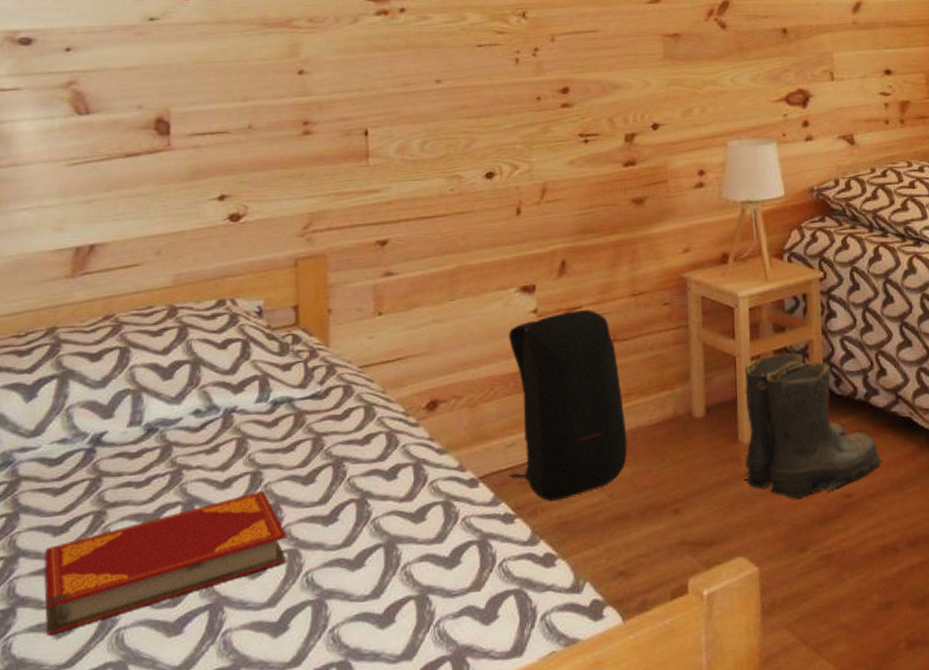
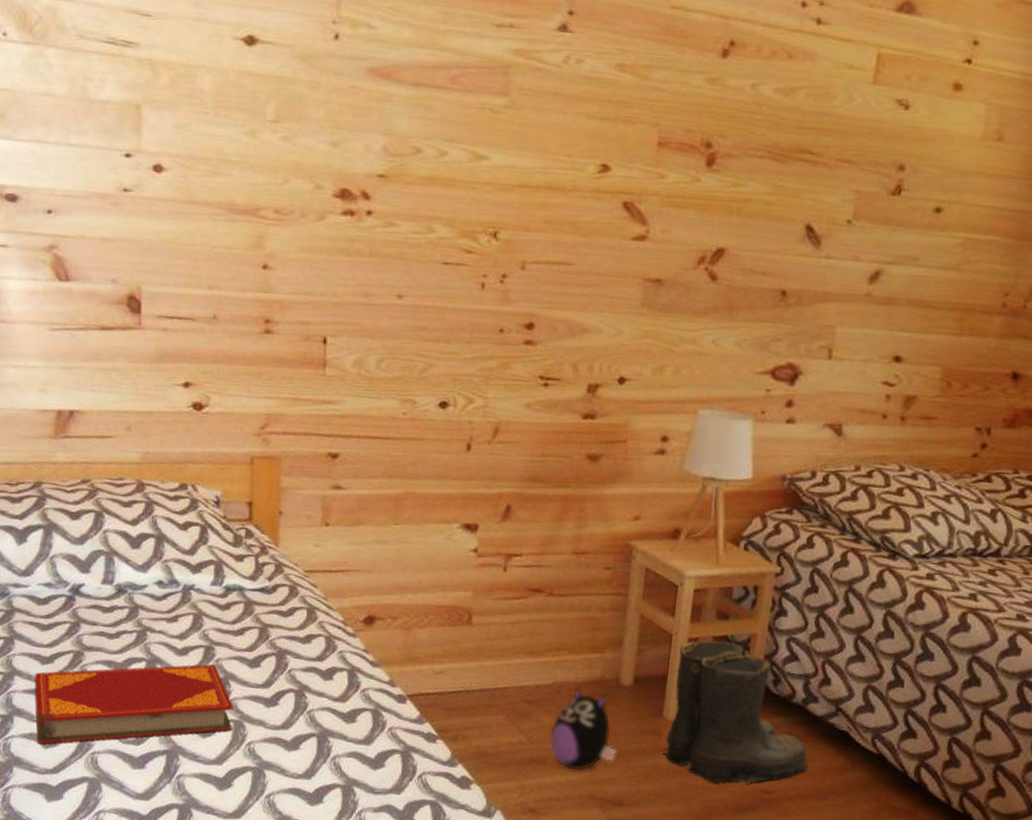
backpack: present [509,310,627,501] -> none [436,557,553,732]
plush toy: none [631,430,699,519] -> present [549,687,617,771]

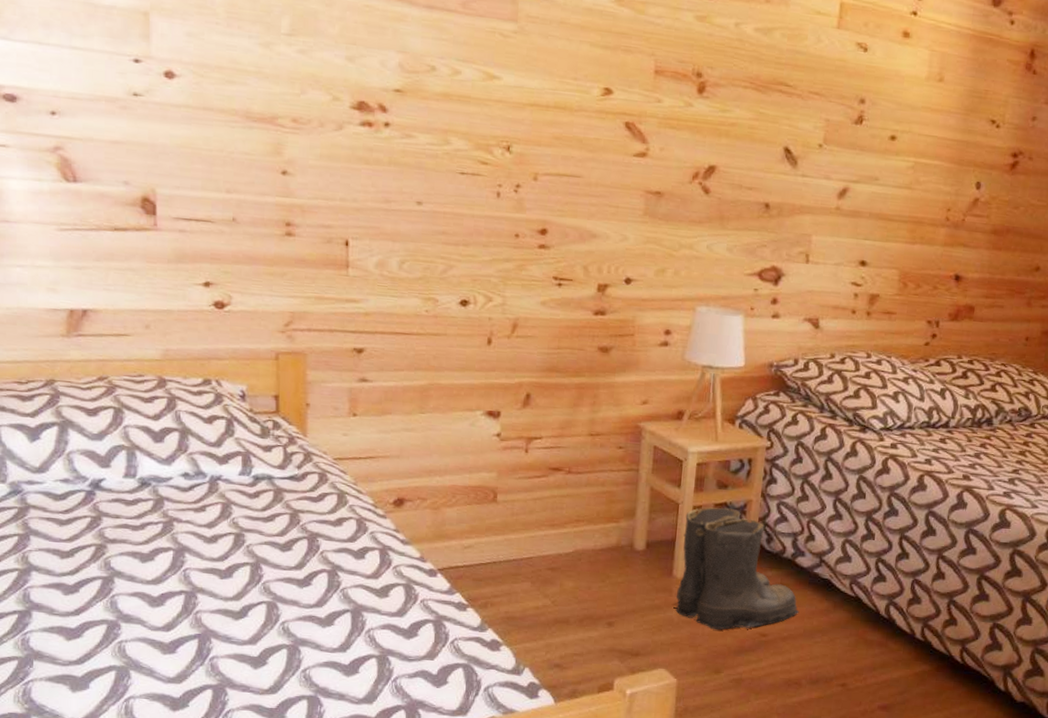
hardback book: present [34,663,234,744] -> none [54,549,267,637]
plush toy: present [549,687,617,771] -> none [572,554,633,628]

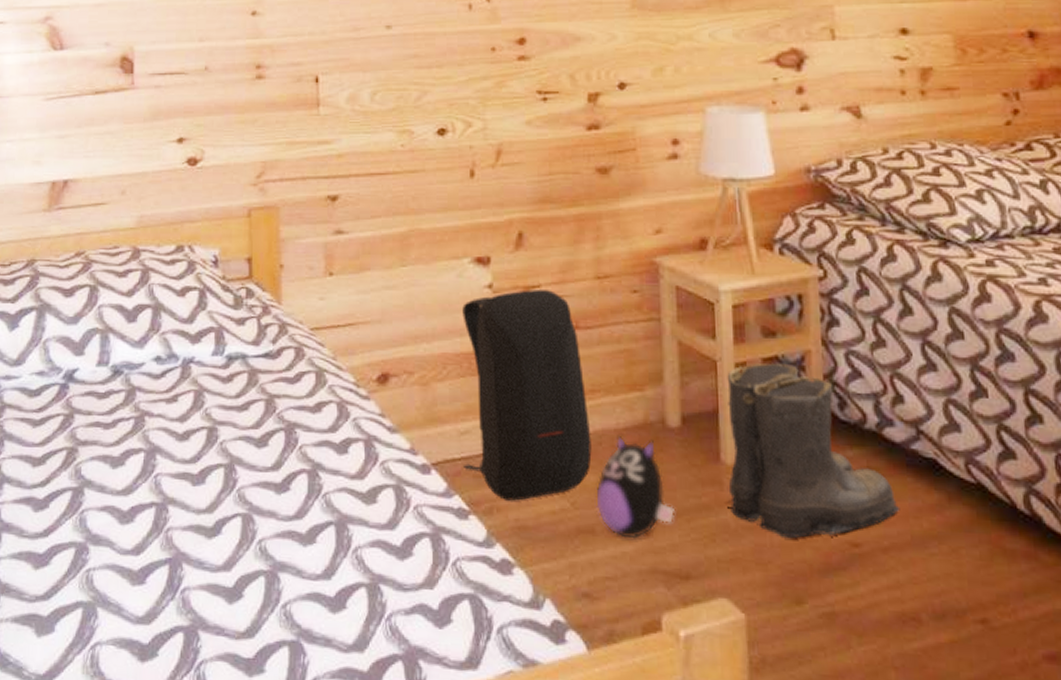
backpack: none [465,440,573,599] -> present [462,289,592,501]
plush toy: none [572,554,633,628] -> present [596,435,674,539]

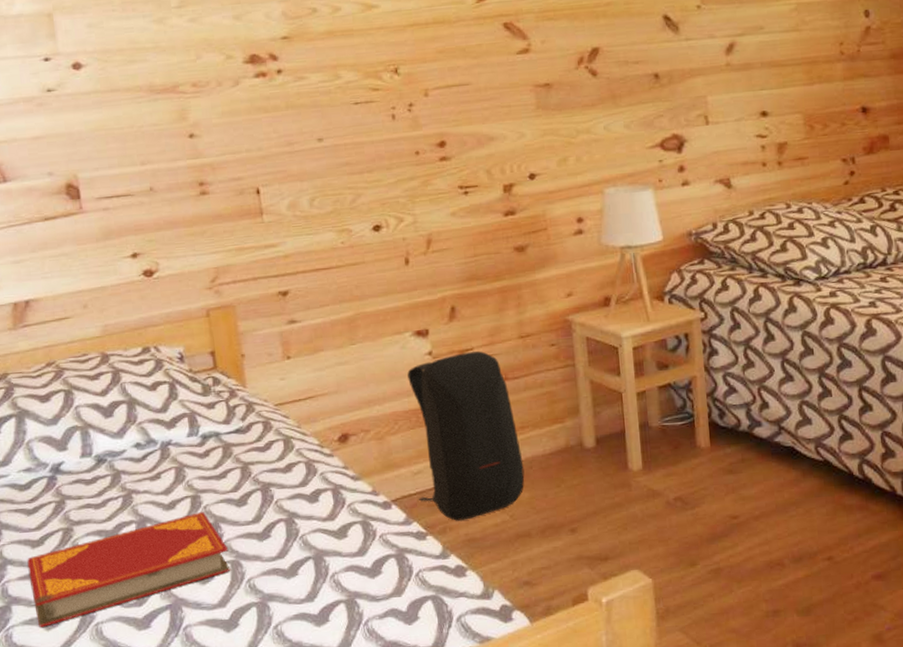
hardback book: none [24,447,242,565] -> present [27,511,231,627]
plush toy: present [596,435,674,539] -> none [529,459,594,537]
boots: present [727,363,901,539] -> none [630,388,768,520]

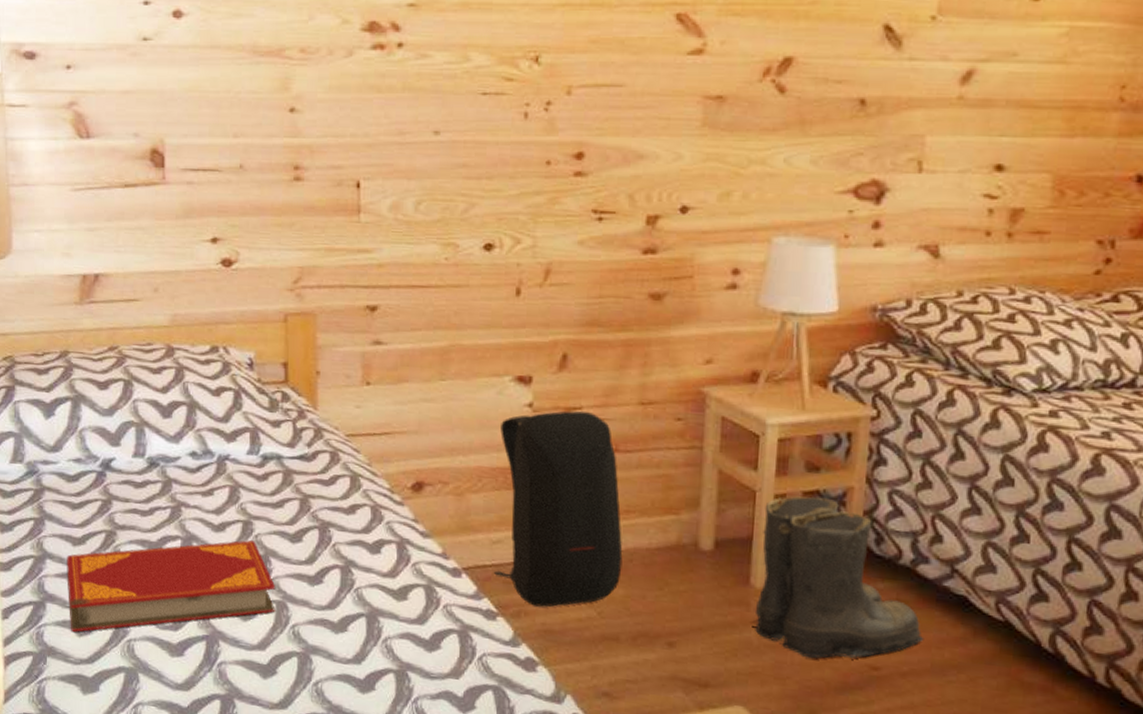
boots: none [630,388,768,520] -> present [755,496,924,659]

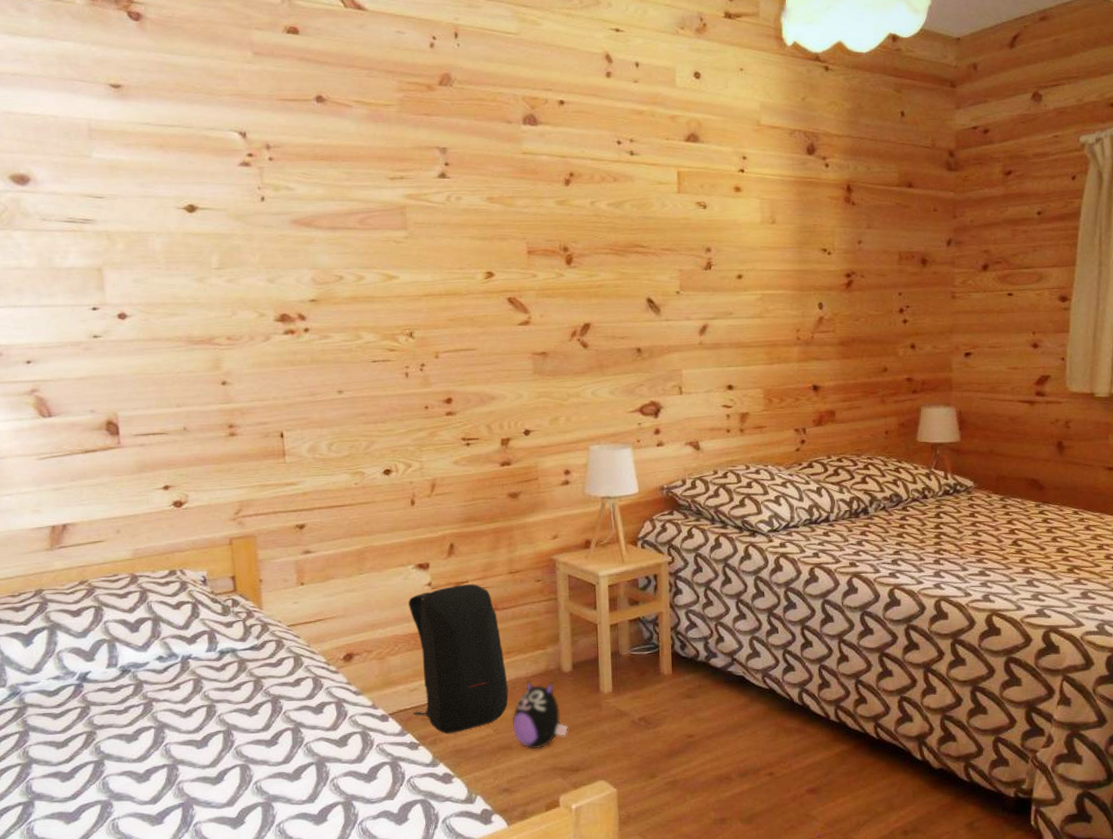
hardback book: present [66,539,276,632] -> none [51,719,240,821]
plush toy: none [622,553,699,649] -> present [512,680,568,750]
boots: present [755,496,924,659] -> none [604,622,720,737]

